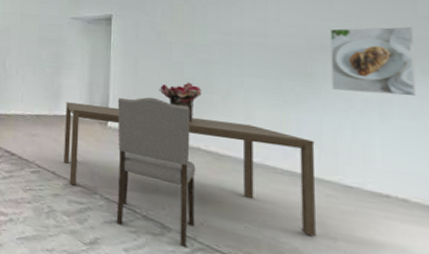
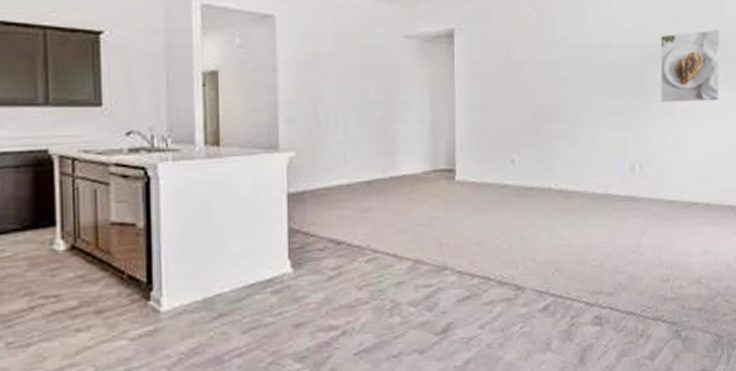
dining table: present [63,102,316,236] -> none [404,152,647,266]
chair: present [116,97,196,247] -> none [465,135,547,304]
bouquet: present [159,82,202,122] -> none [509,111,552,159]

